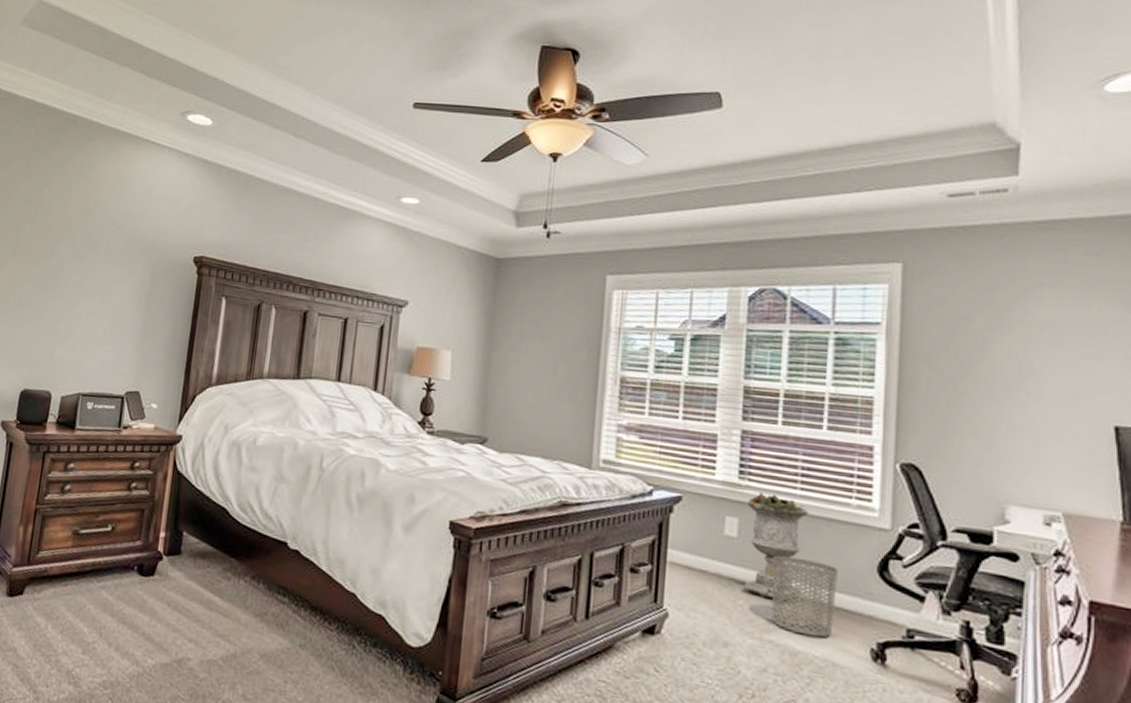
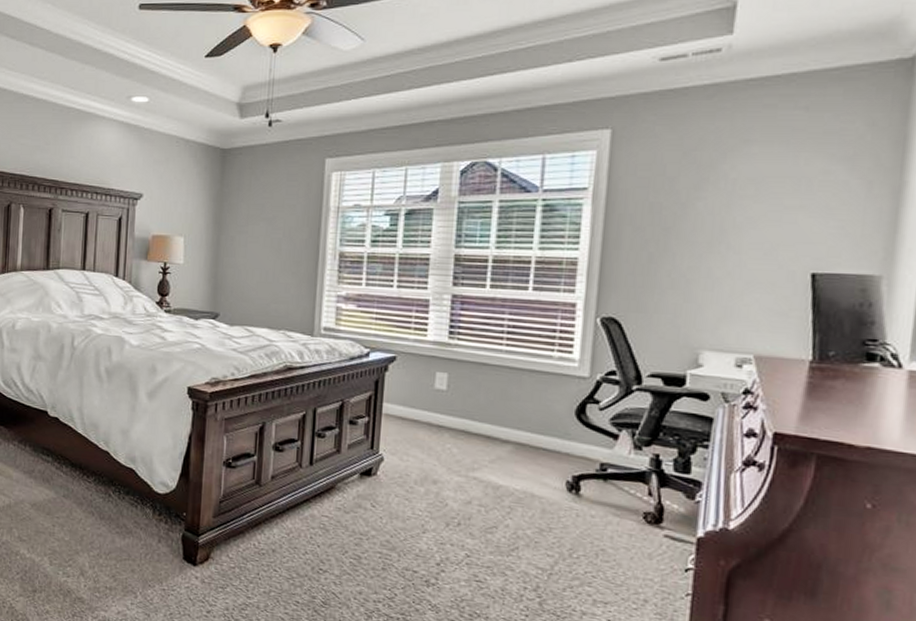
planter: present [743,492,808,601] -> none [451,349,513,443]
waste bin: present [771,555,838,638] -> none [477,404,539,474]

